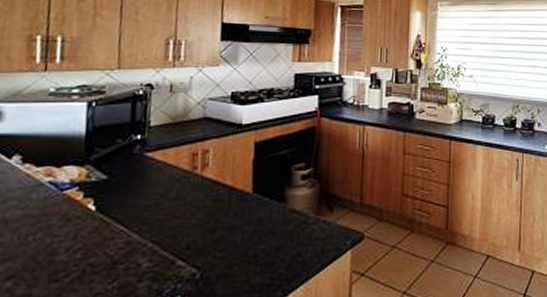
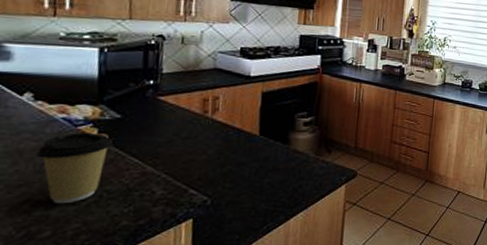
coffee cup: none [21,196,98,281] -> present [36,132,113,204]

